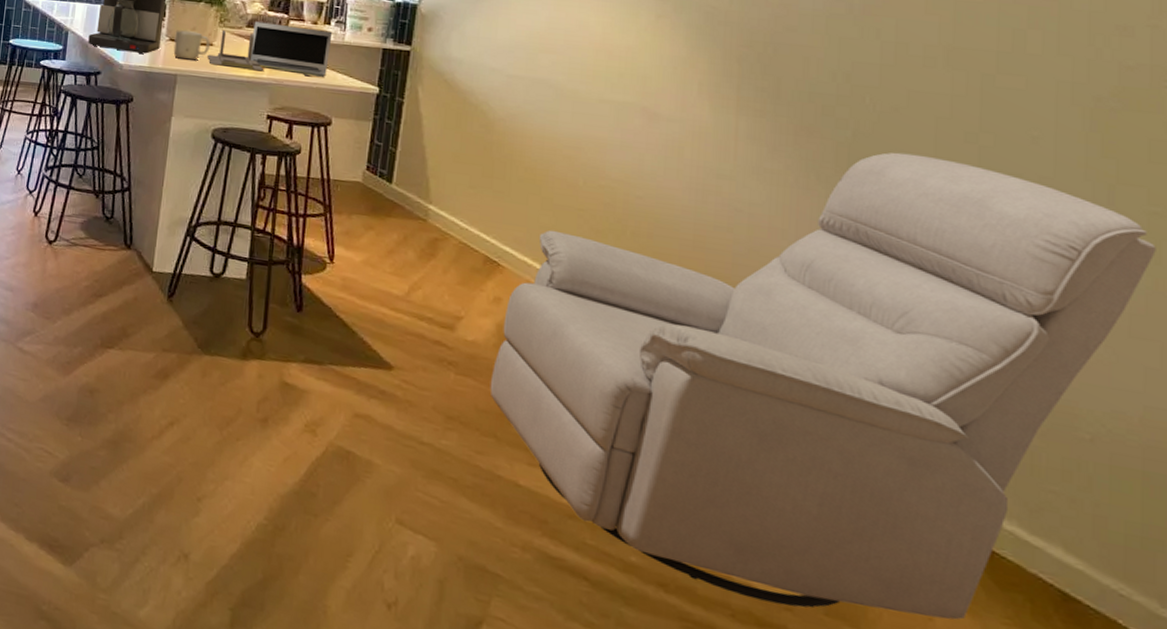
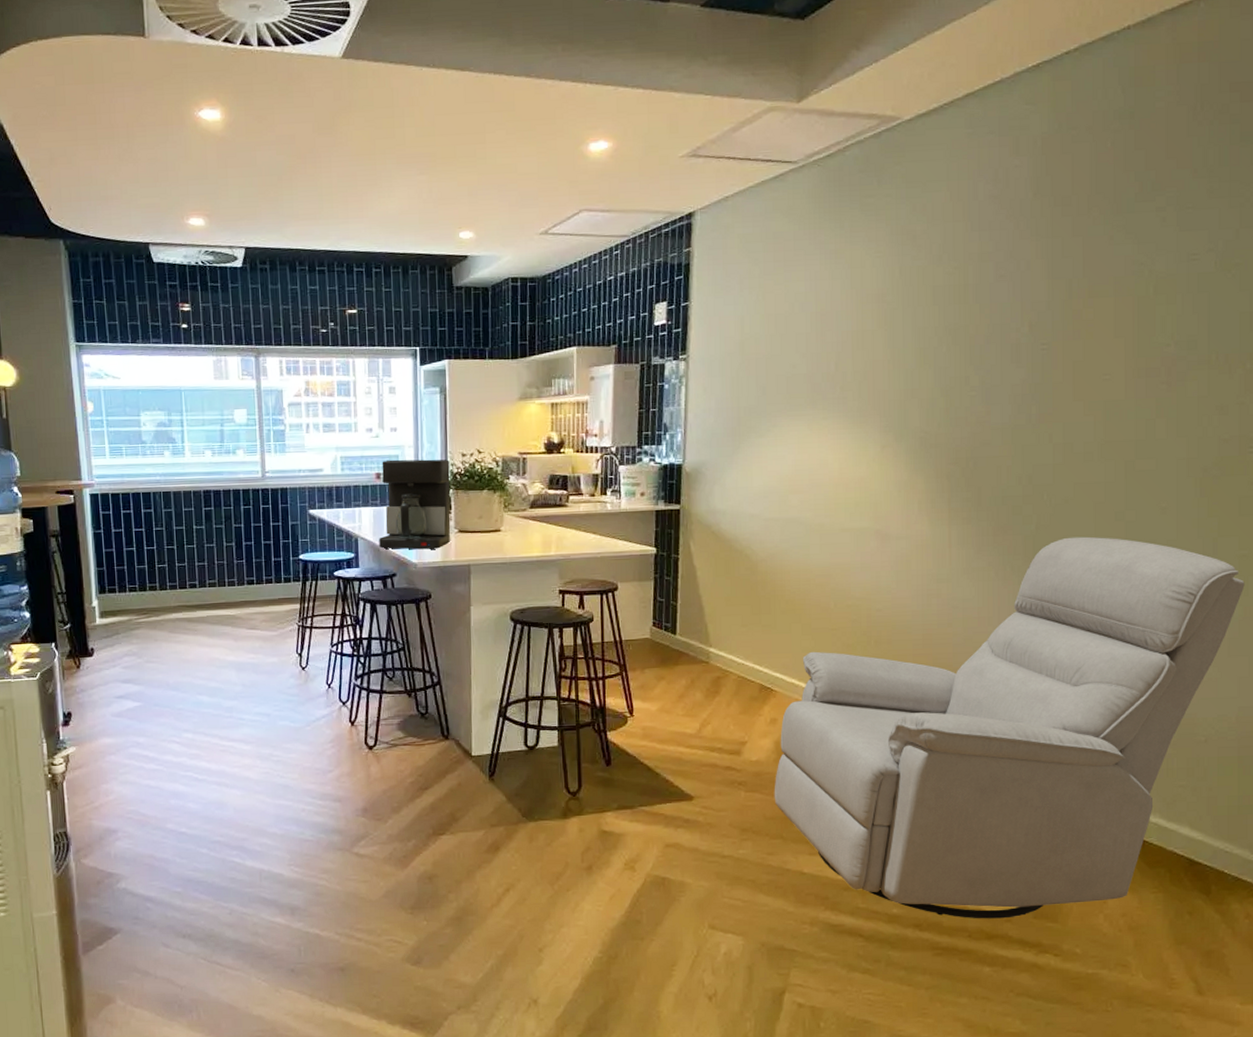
mug: present [173,30,210,60] -> none [463,520,498,549]
napkin holder: present [207,30,263,72] -> none [497,514,550,550]
laptop: present [250,21,333,79] -> none [536,501,610,547]

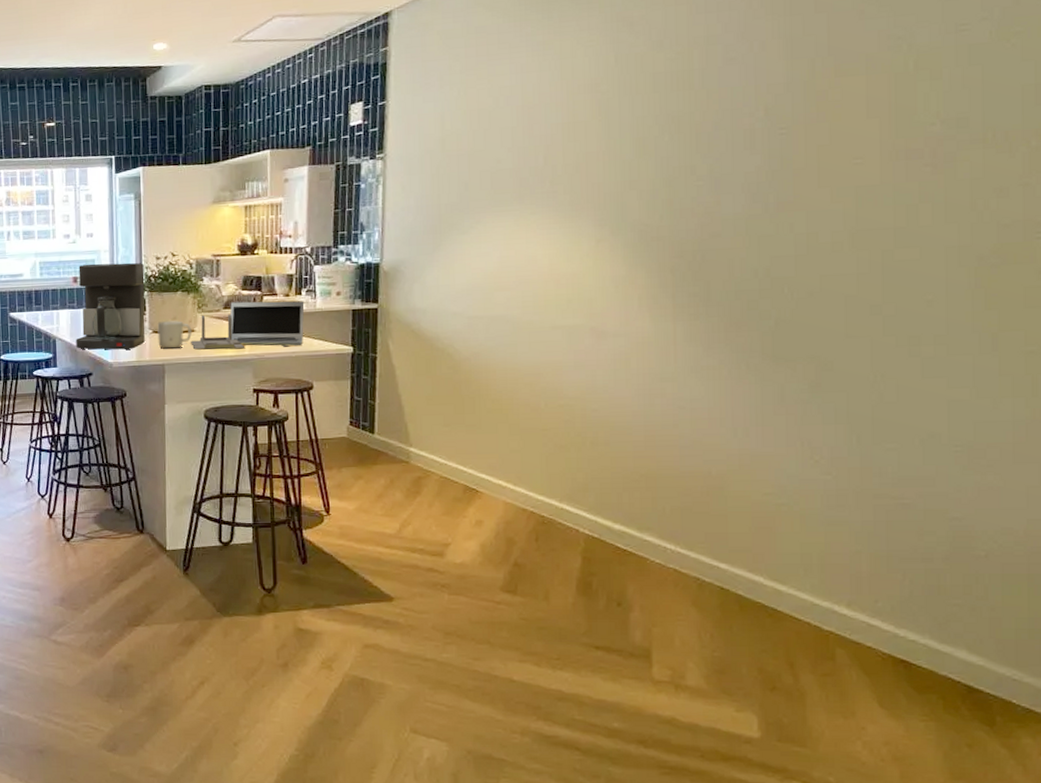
mug: none [463,520,498,549] -> present [157,321,192,349]
napkin holder: none [497,514,550,550] -> present [191,314,244,350]
laptop: none [536,501,610,547] -> present [230,301,305,347]
chair: present [774,536,1245,919] -> none [480,332,1033,740]

